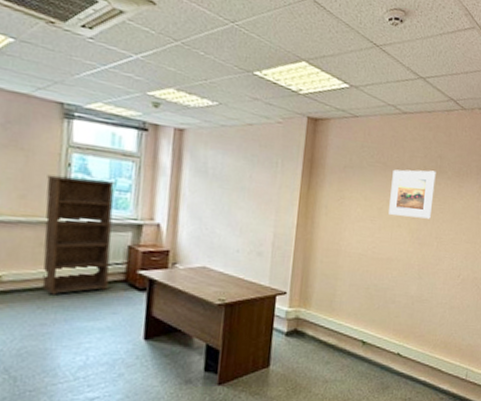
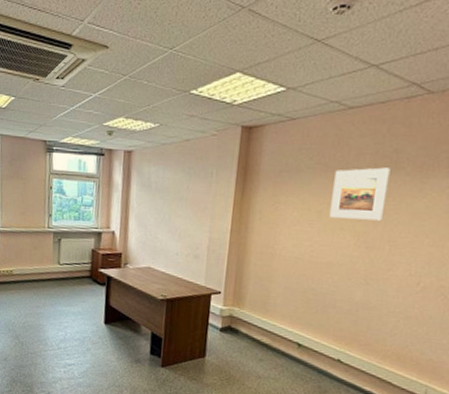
bookcase: present [42,174,115,295] -> none [36,196,82,286]

